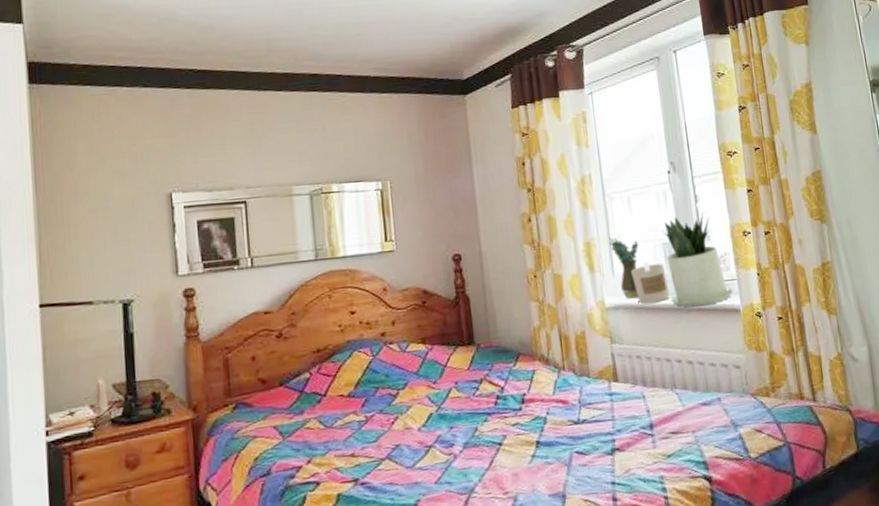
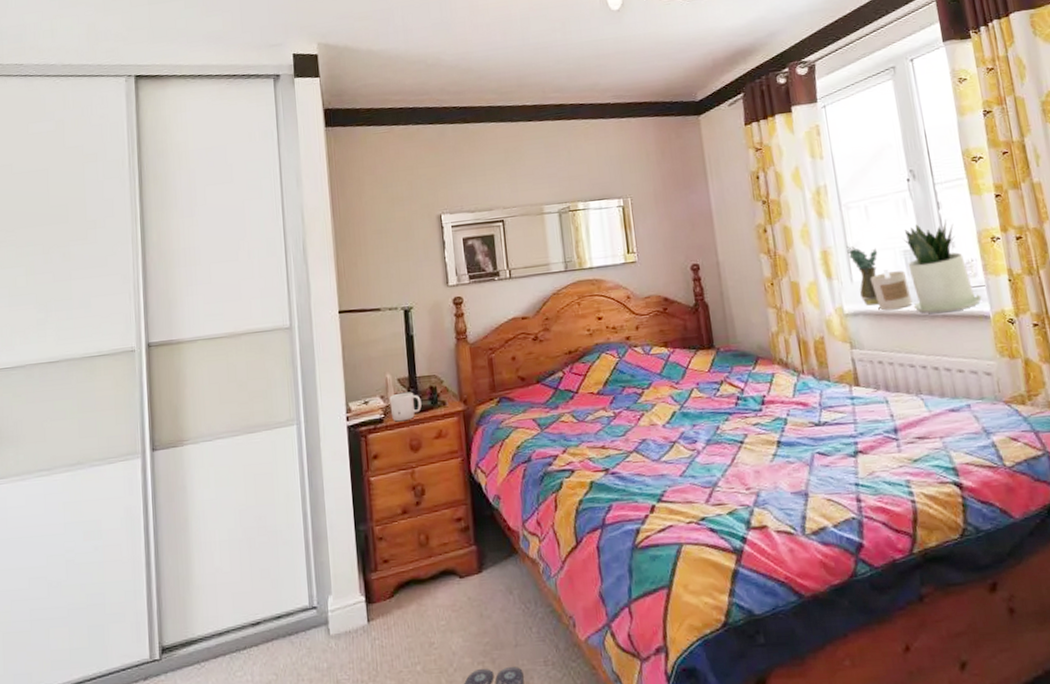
mug: none [101,399,142,435] -> present [389,391,422,422]

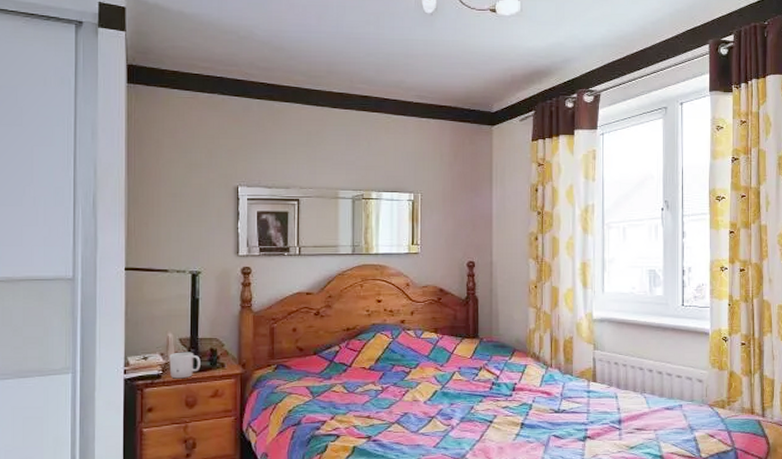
vase: present [846,245,879,306] -> none [603,260,628,314]
candle: present [871,268,913,311] -> none [619,284,650,320]
planter: present [902,220,982,314] -> none [650,247,705,327]

